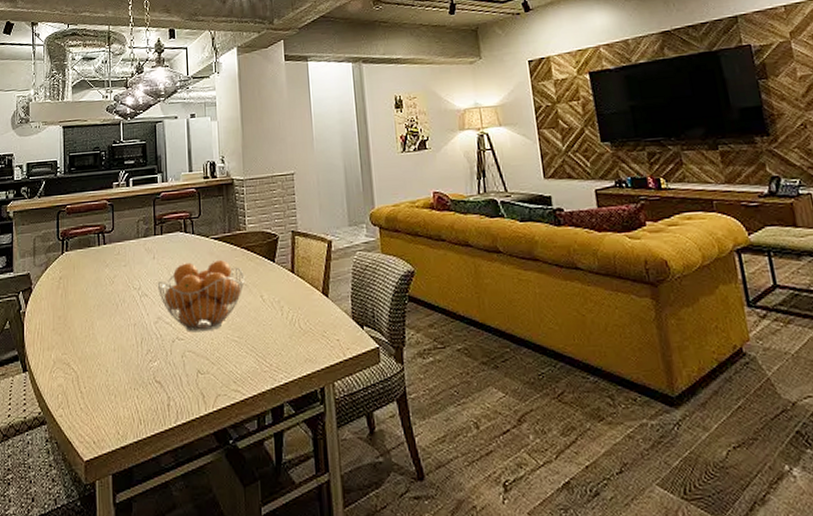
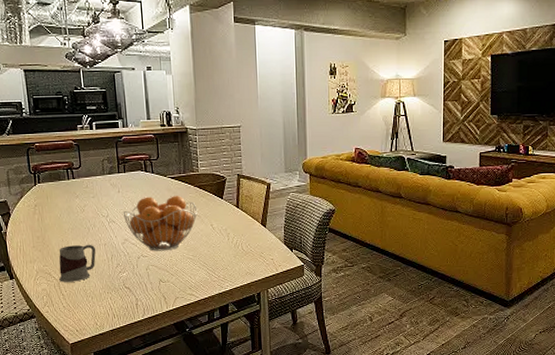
mug: none [79,324,124,375] -> present [59,244,96,282]

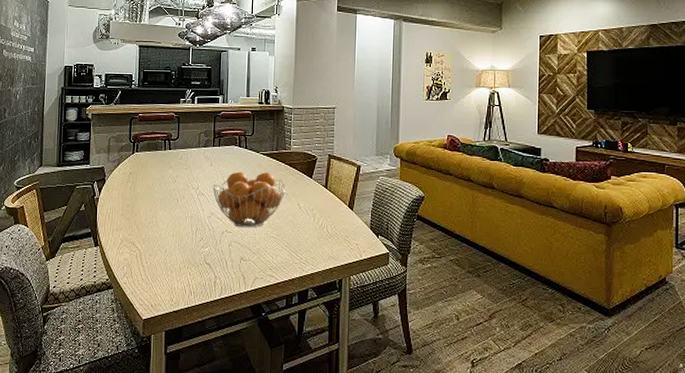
mug: present [59,244,96,282] -> none [142,215,182,254]

